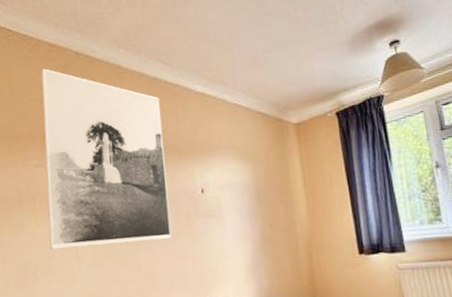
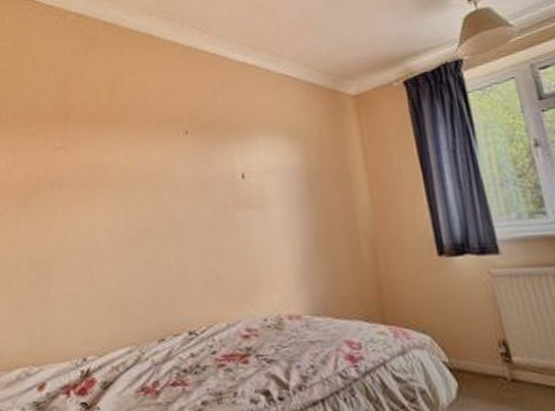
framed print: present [41,68,172,250] -> none [66,40,207,245]

